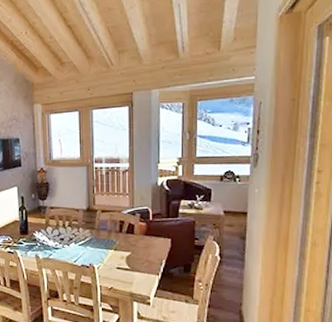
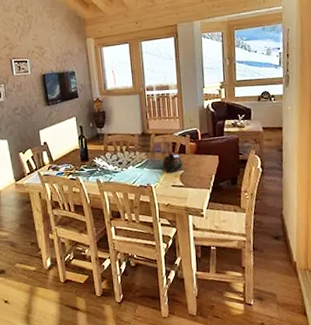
teapot: none [106,231,130,253] -> present [161,152,183,172]

